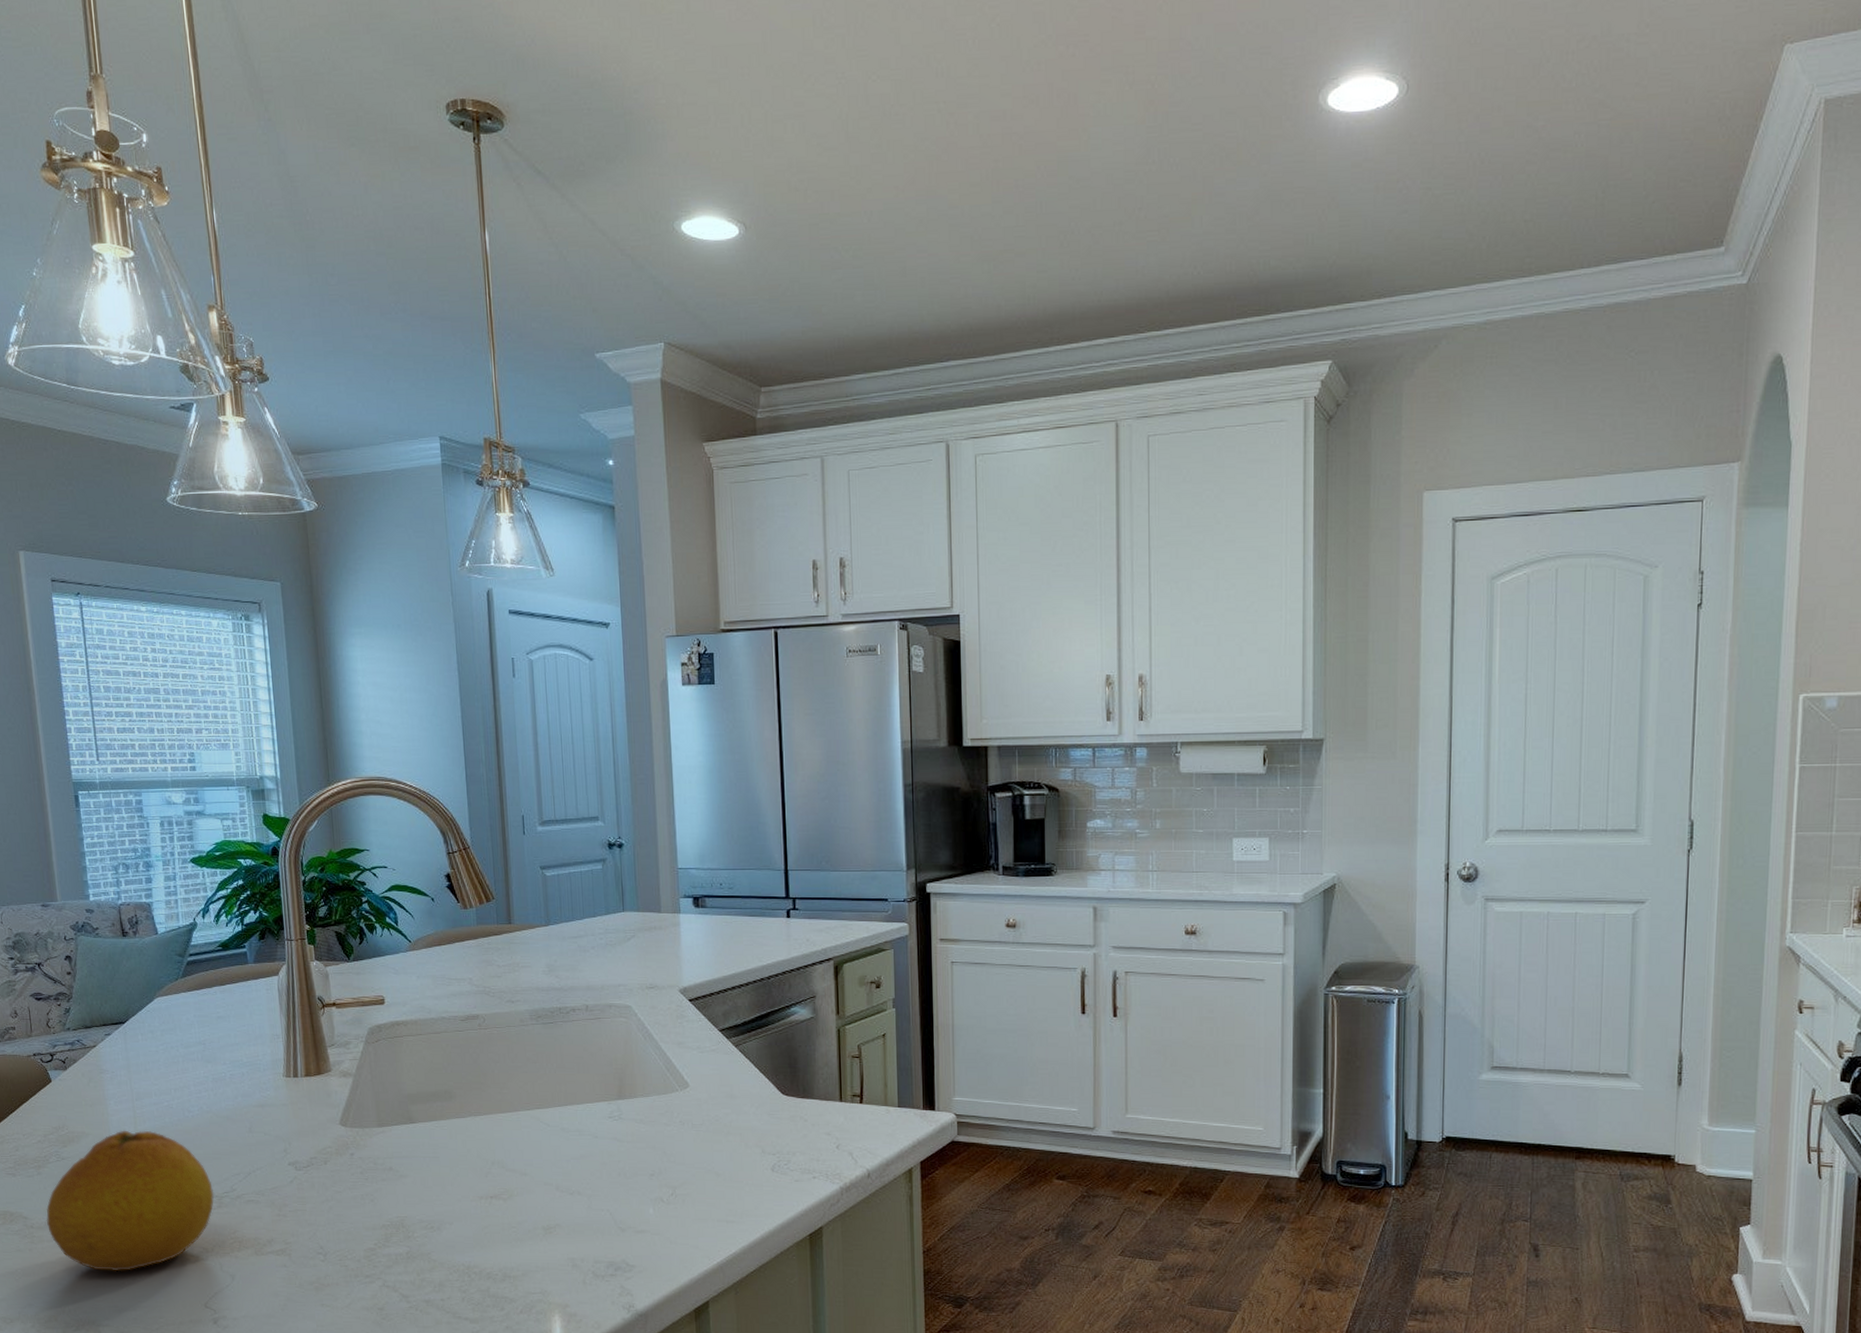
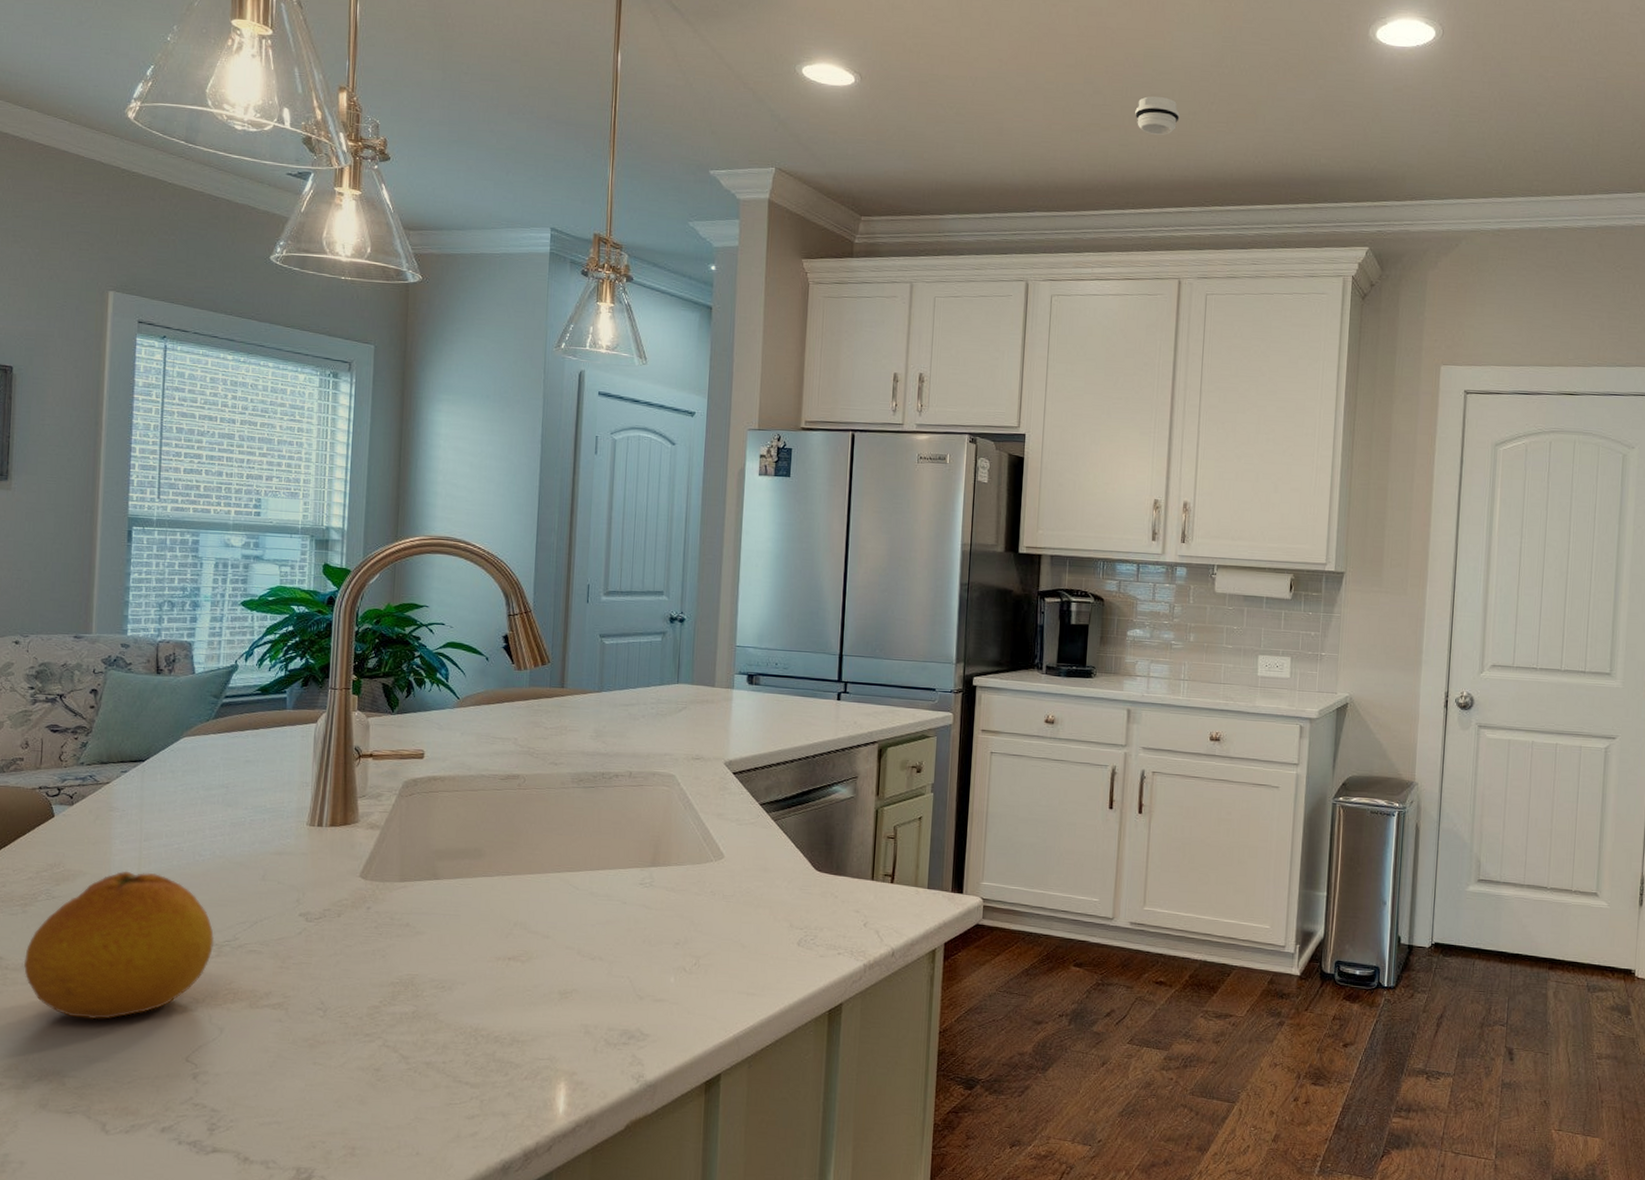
smoke detector: none [1052,208,1104,255] -> present [1135,96,1180,135]

